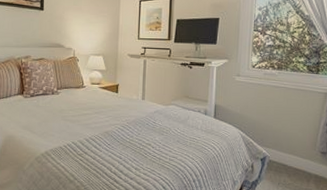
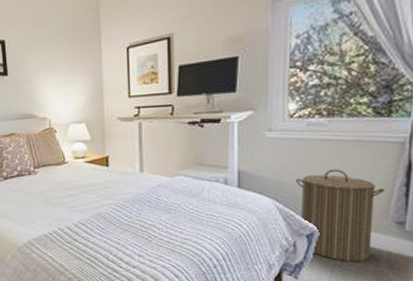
laundry hamper: none [254,109,314,182] -> present [295,169,385,262]

